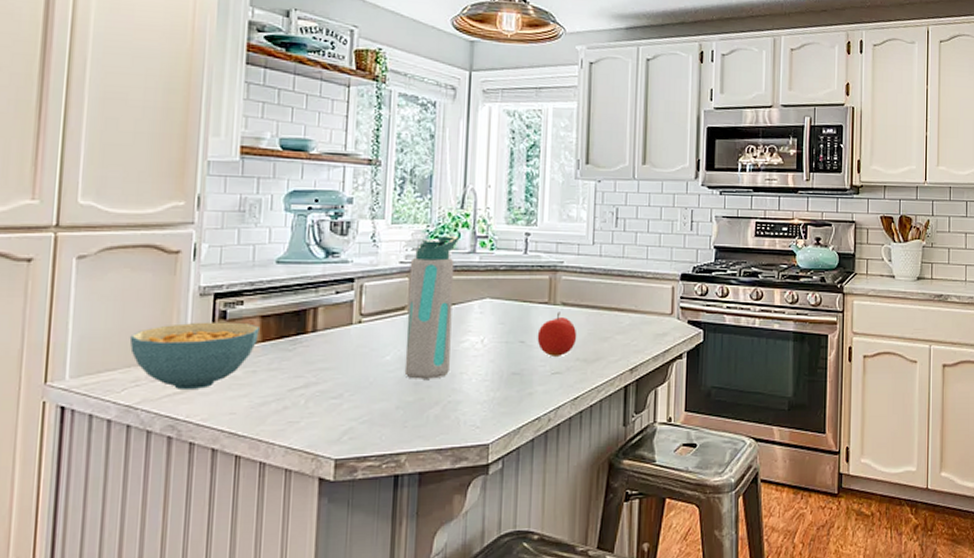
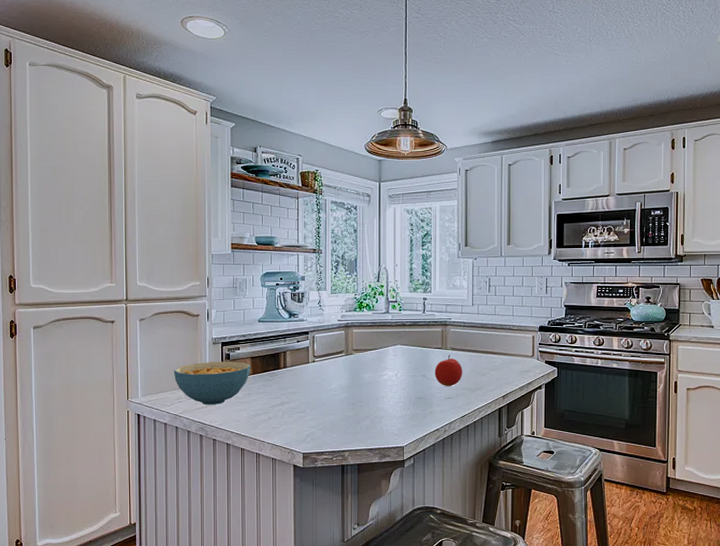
water bottle: present [404,235,459,379] -> none [345,301,377,401]

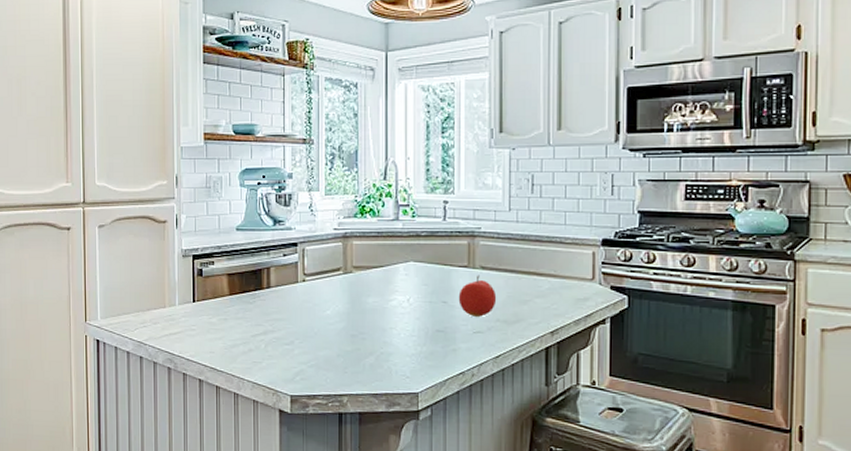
cereal bowl: present [173,361,250,406] -> none [137,278,227,332]

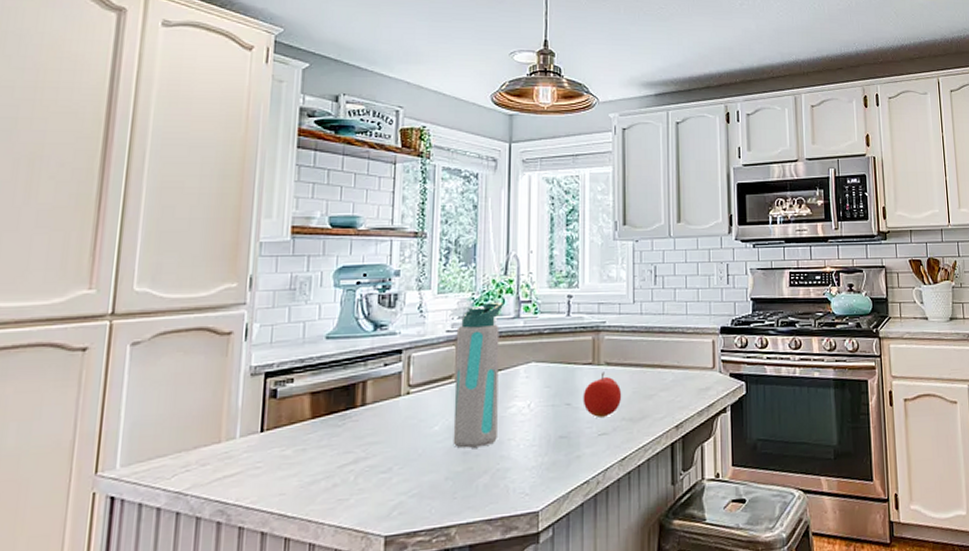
water bottle: none [342,204,383,332] -> present [453,302,503,448]

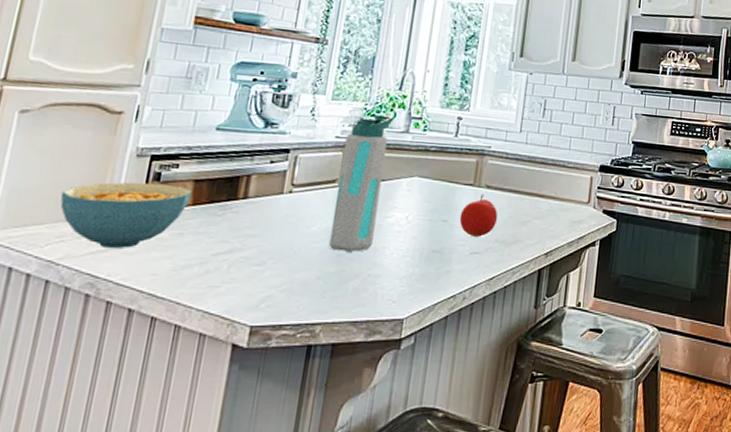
cereal bowl: none [180,400,309,473] -> present [60,182,192,249]

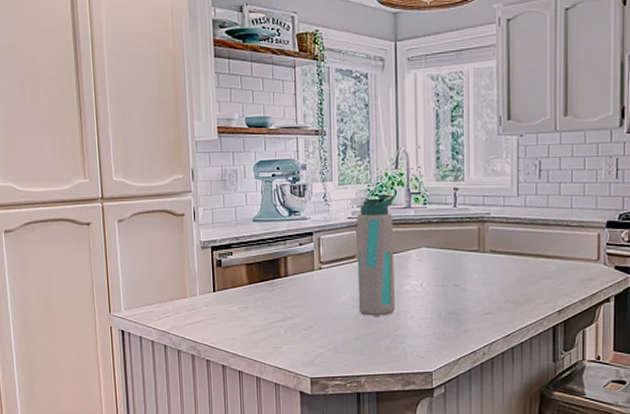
cereal bowl: present [60,182,192,249] -> none [158,269,246,321]
fruit: present [459,194,498,237] -> none [469,259,506,298]

